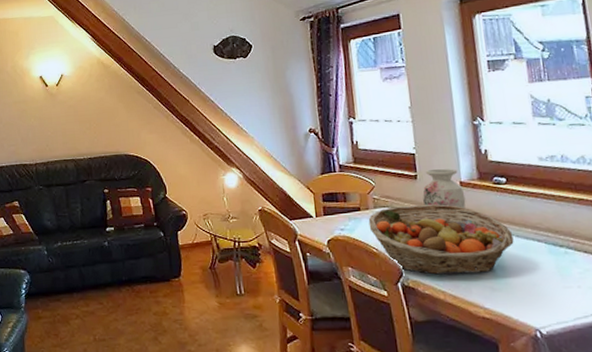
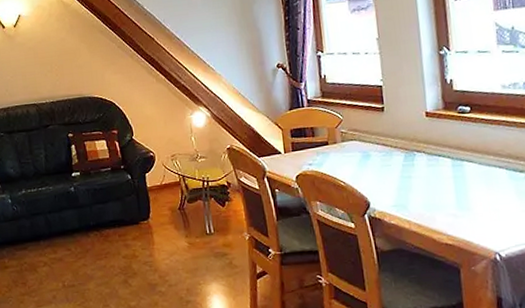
fruit basket: present [368,204,514,275] -> none [336,135,477,205]
vase: present [423,168,466,208] -> none [389,99,431,139]

